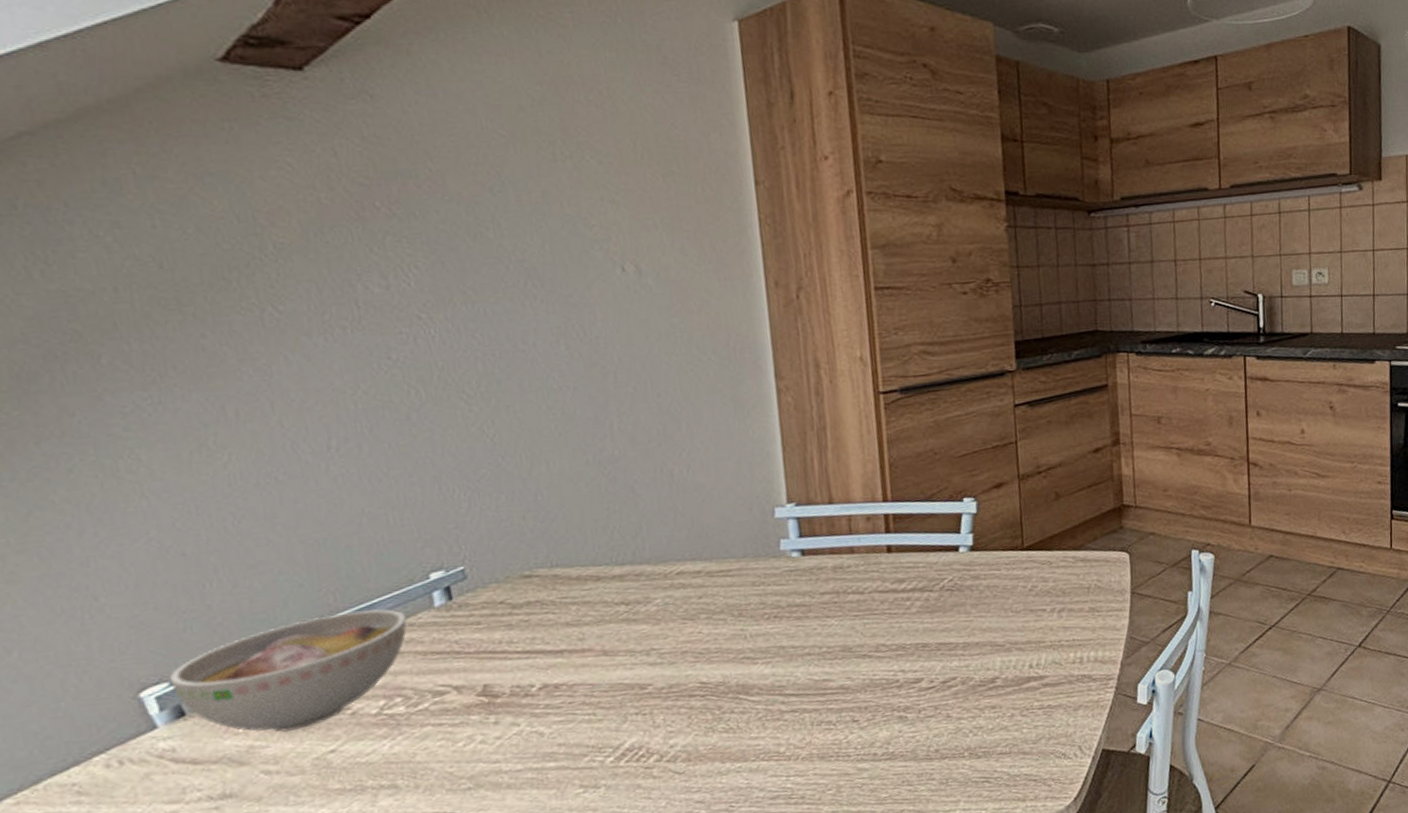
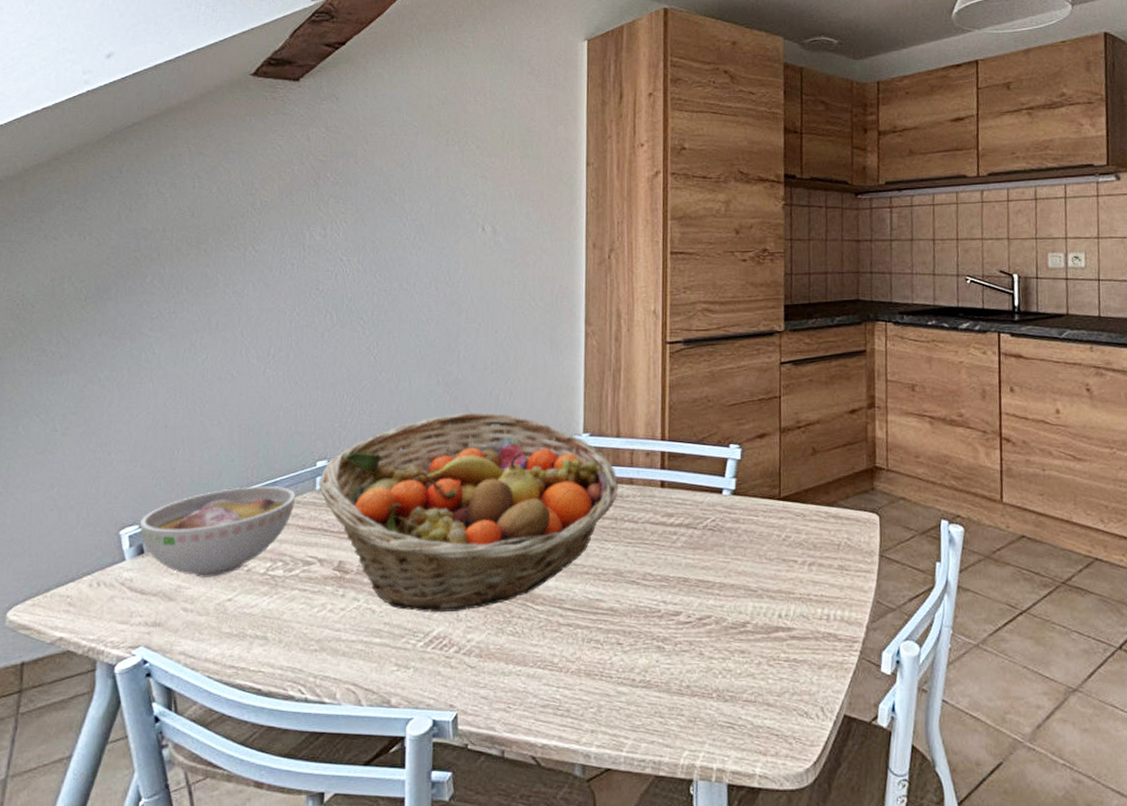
fruit basket: none [437,491,838,727] -> present [318,412,619,612]

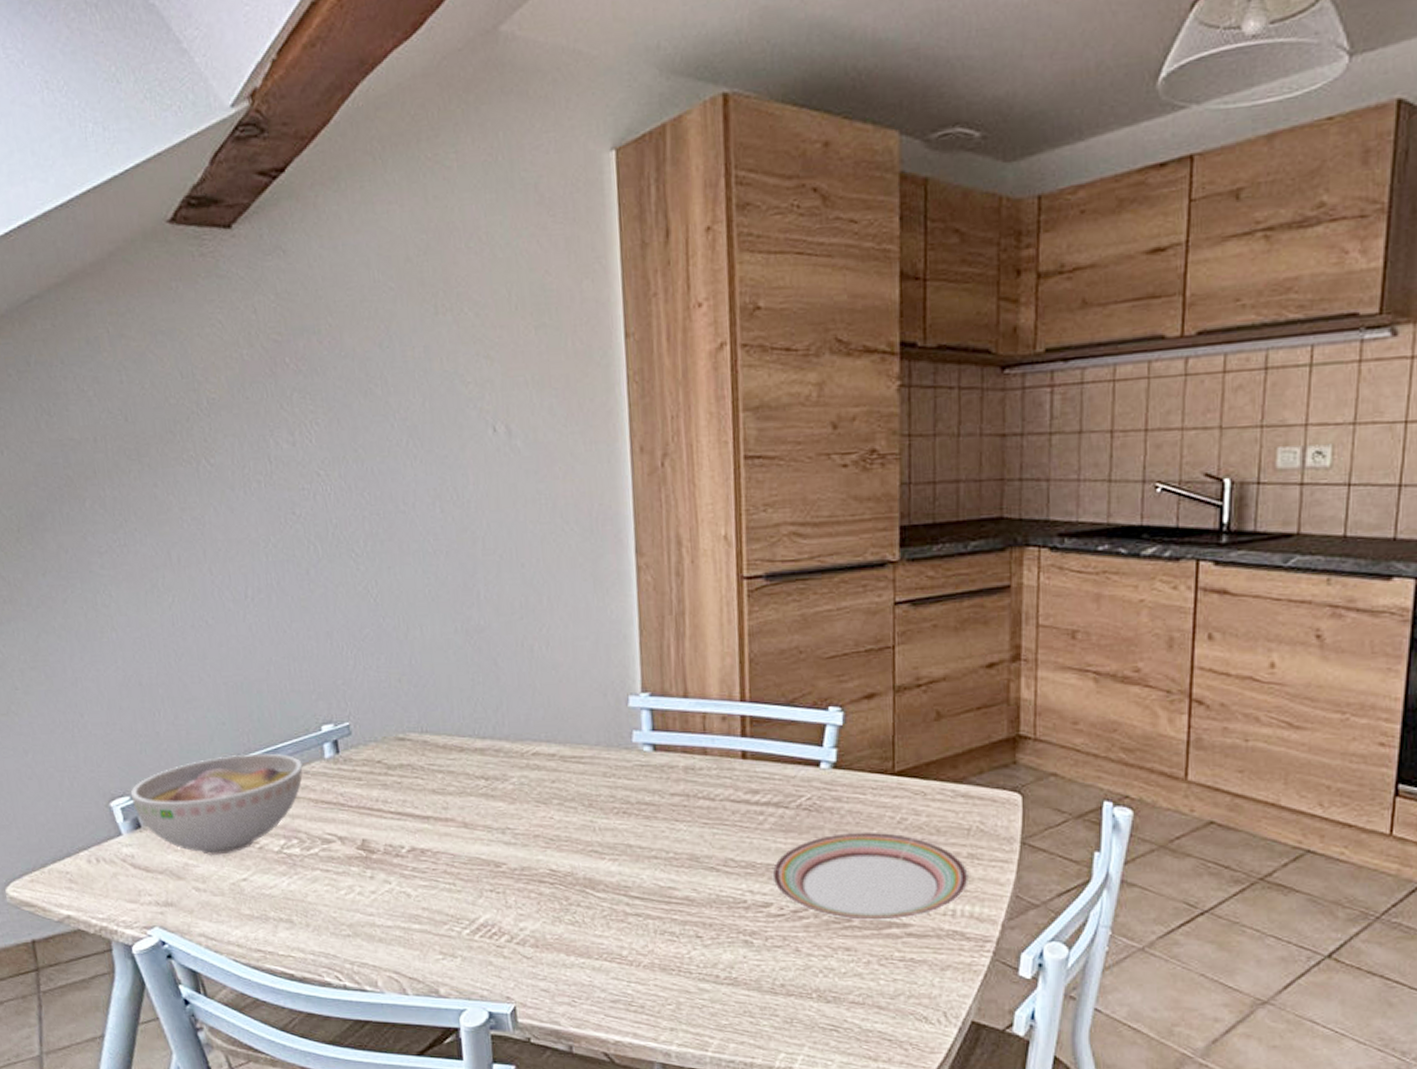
fruit basket: present [318,412,619,612] -> none [327,666,690,897]
plate: none [682,548,840,626] -> present [772,831,970,920]

